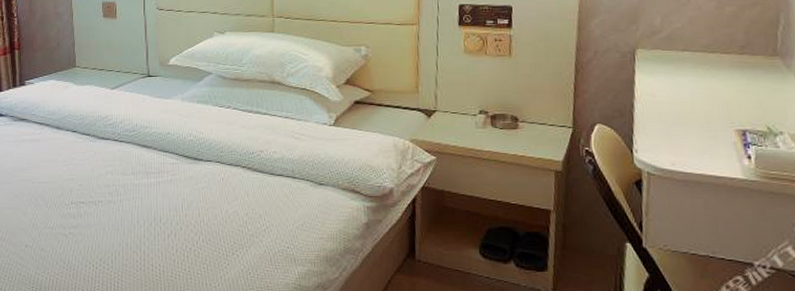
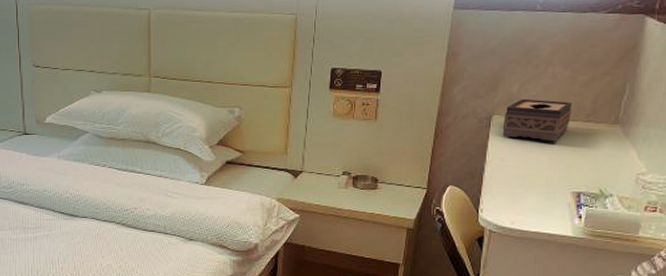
tissue box: none [648,31,723,76] -> present [502,99,573,142]

